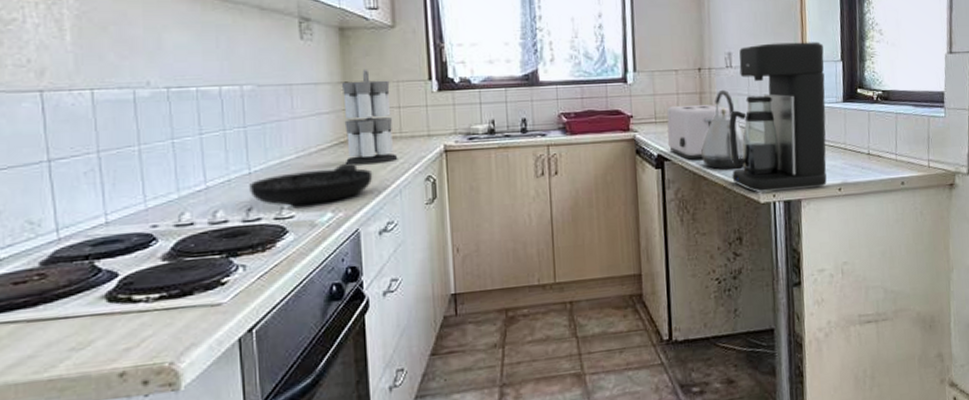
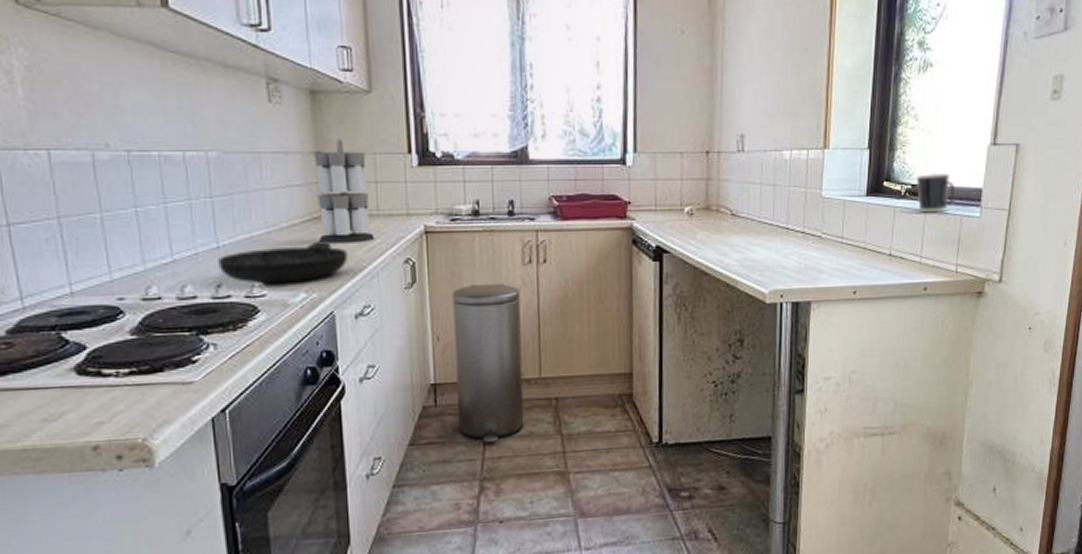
pedal bin: none [470,196,541,349] -> present [452,284,524,442]
toaster: present [666,104,730,160] -> none [667,192,739,253]
kettle: present [700,89,745,169] -> none [703,176,753,264]
coffee maker: present [728,42,827,192] -> none [736,126,849,291]
mug: none [886,79,922,115] -> present [917,173,956,213]

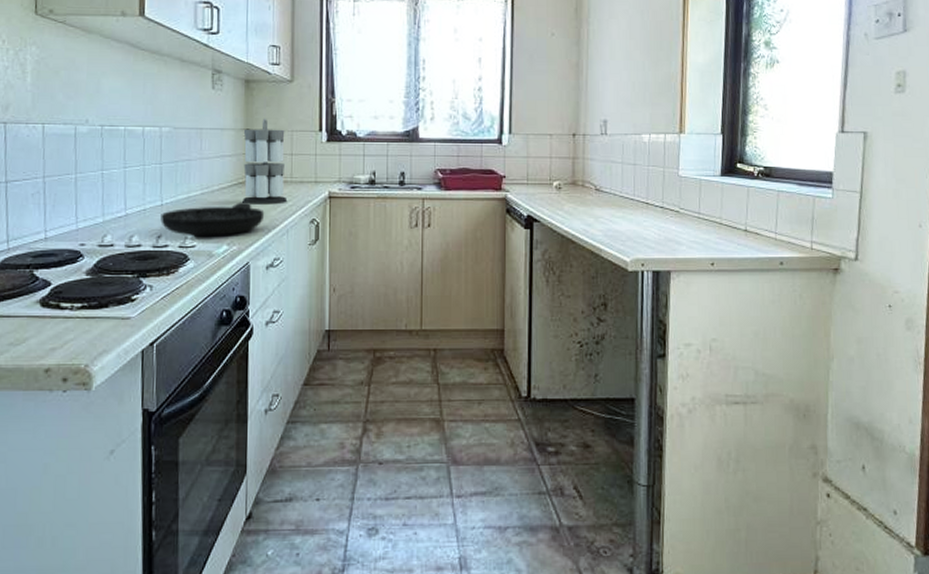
pedal bin: present [452,284,524,442] -> none [347,244,406,387]
mug: present [917,173,956,213] -> none [769,156,807,193]

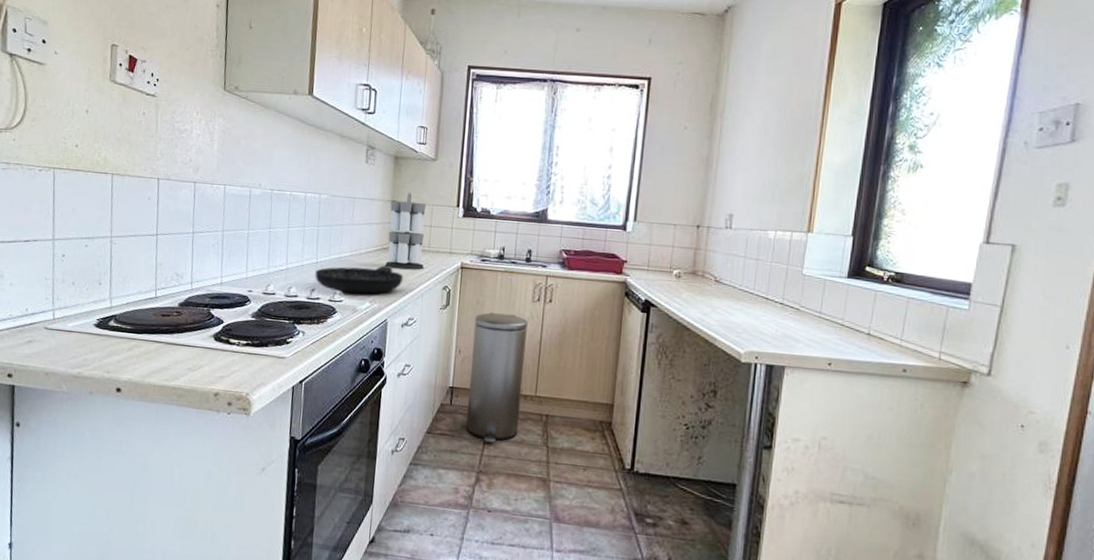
pedal bin: none [347,244,406,387] -> present [466,312,528,443]

